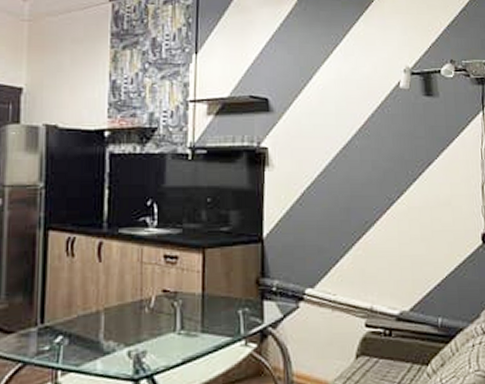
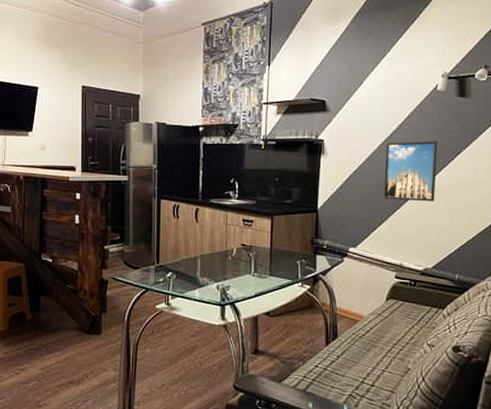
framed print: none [344,148,407,225] -> present [384,140,438,202]

